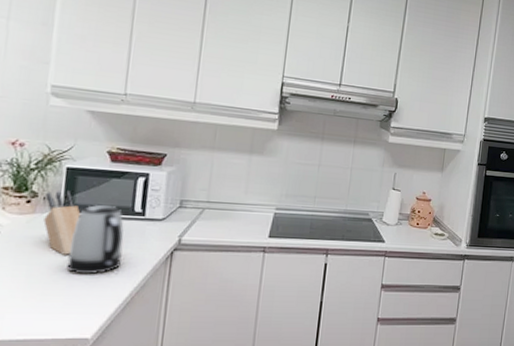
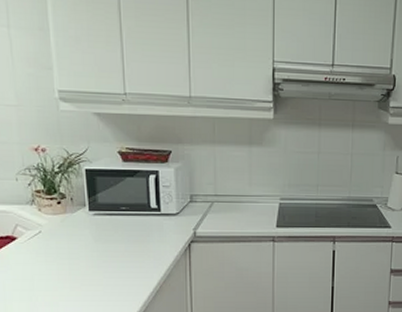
knife block: present [43,190,81,255] -> none [72,191,105,250]
kettle: present [66,205,124,275] -> none [100,203,146,267]

